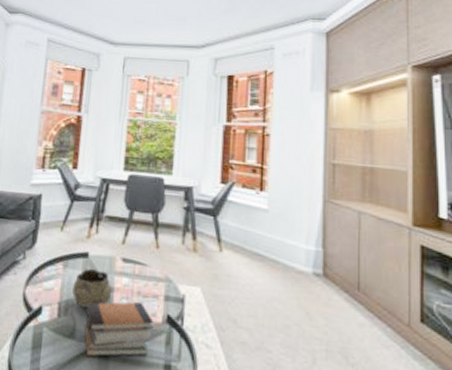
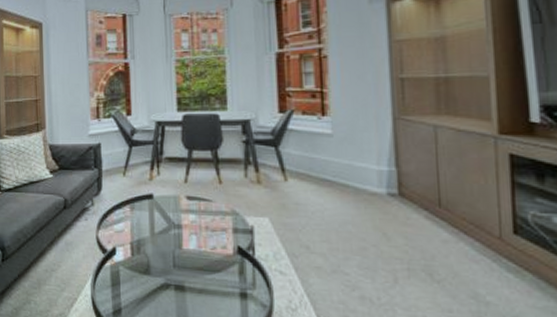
decorative bowl: present [72,268,112,308] -> none [142,208,181,246]
book stack: present [84,301,154,357] -> none [156,236,225,290]

